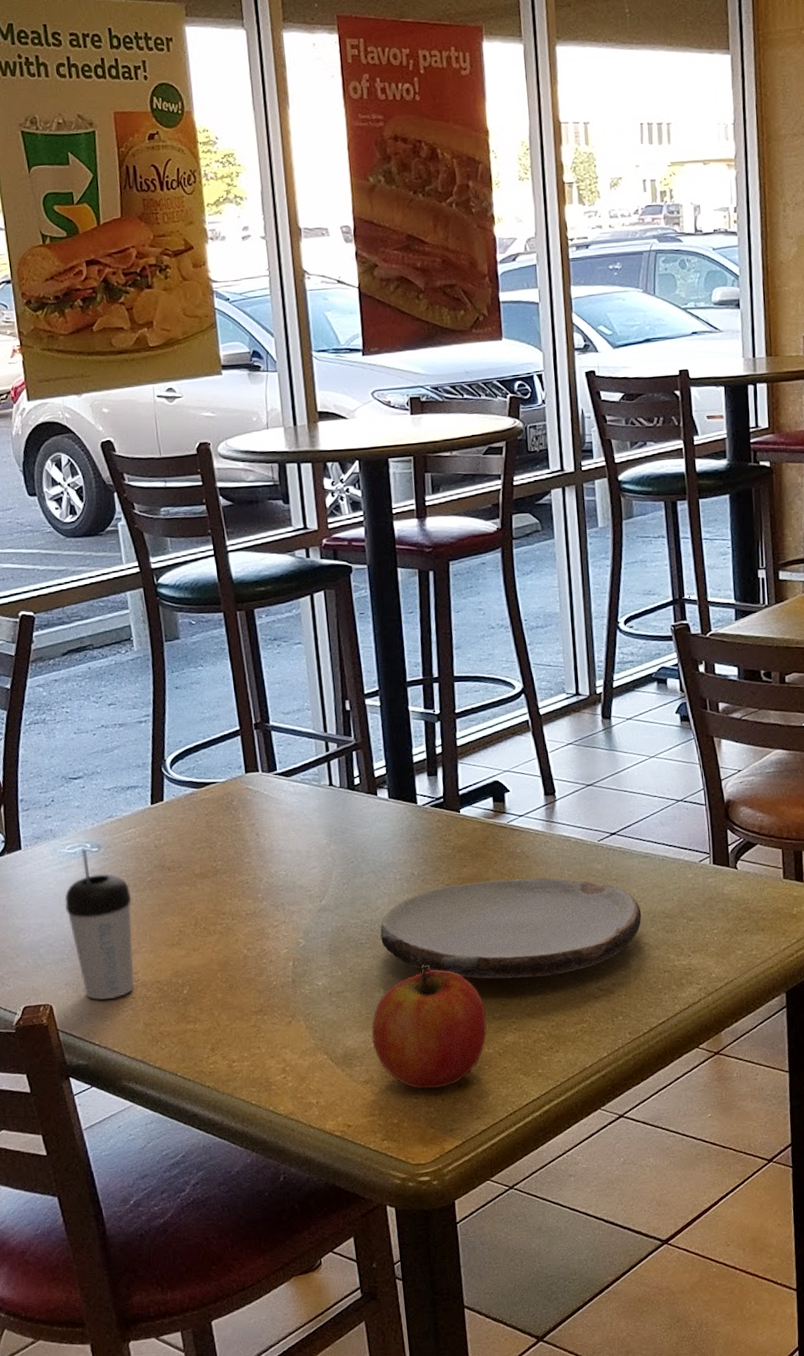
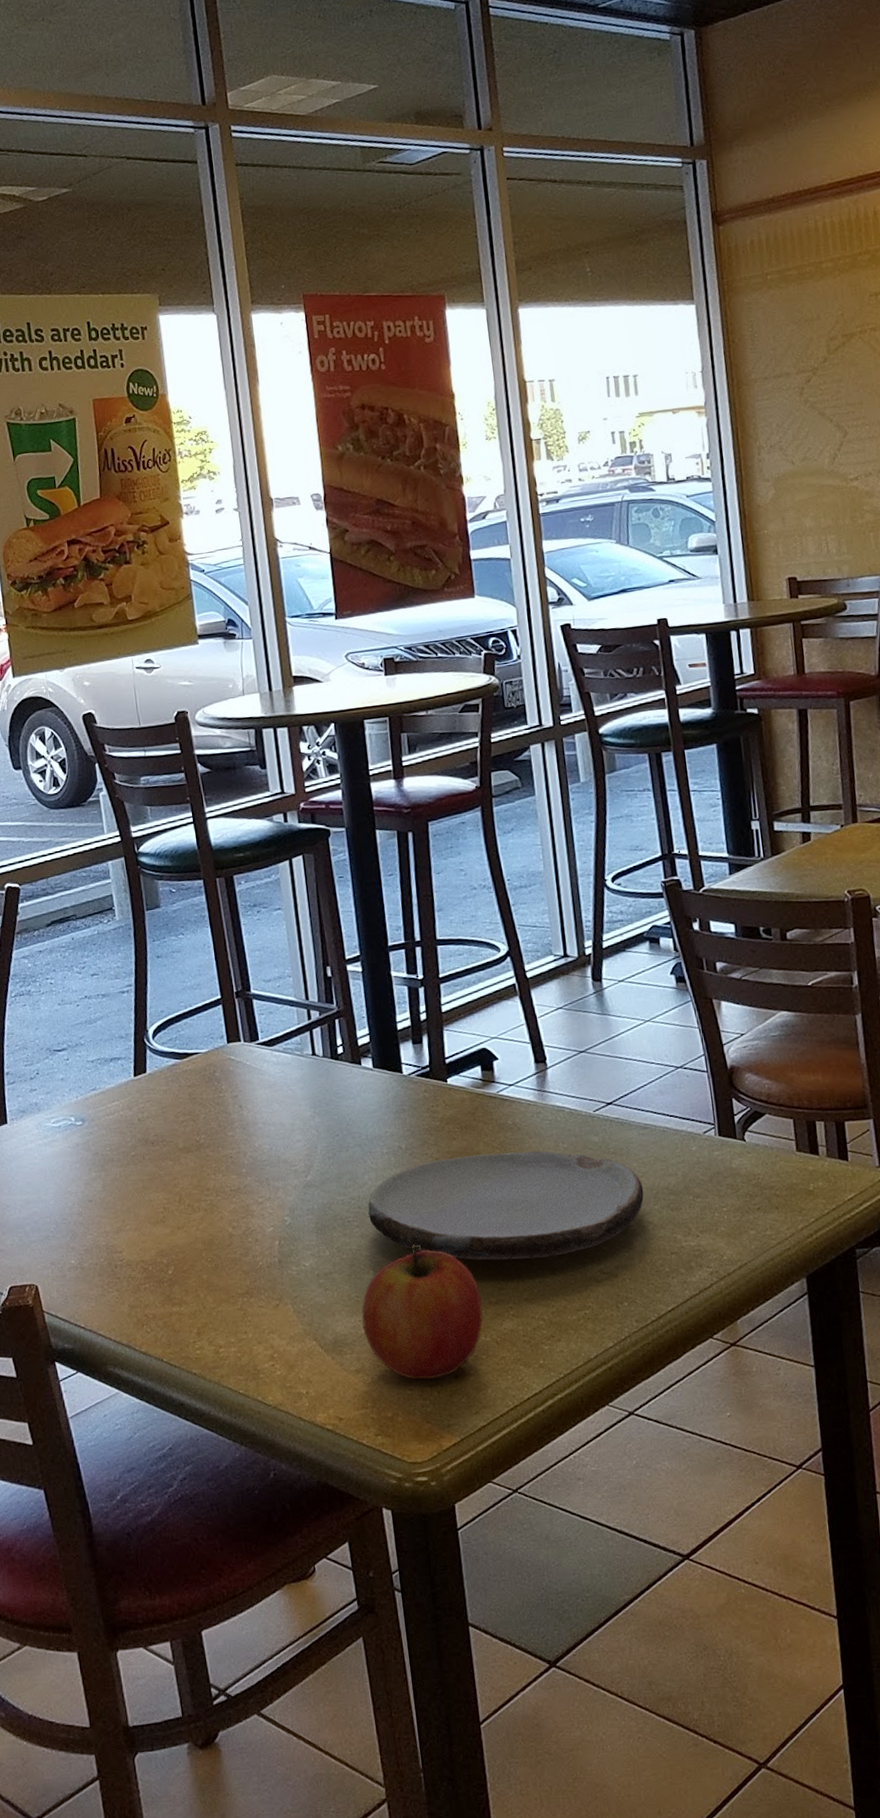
beverage cup: present [65,848,135,1000] -> none [50,1122,120,1280]

